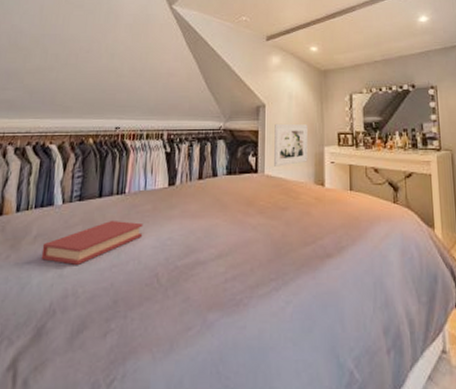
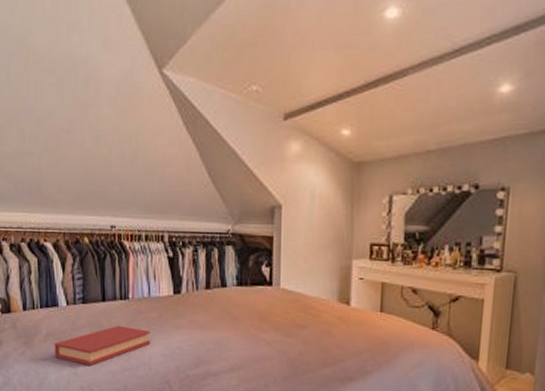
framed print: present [274,124,308,167] -> none [291,230,333,280]

